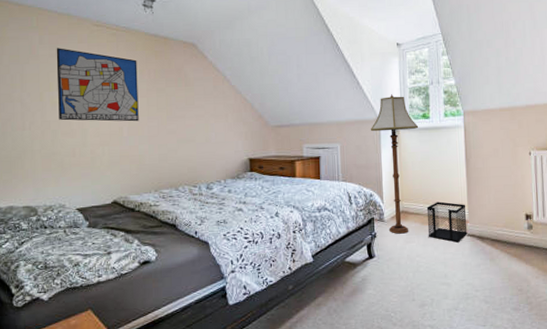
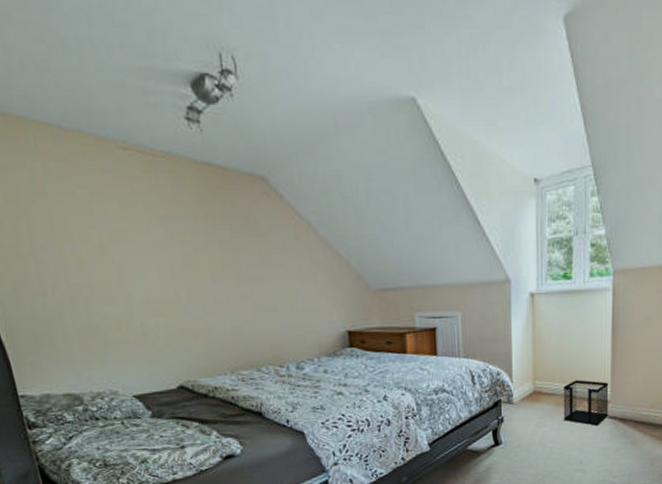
wall art: present [56,48,139,122] -> none [69,181,200,285]
floor lamp: present [371,94,419,234] -> none [499,248,558,418]

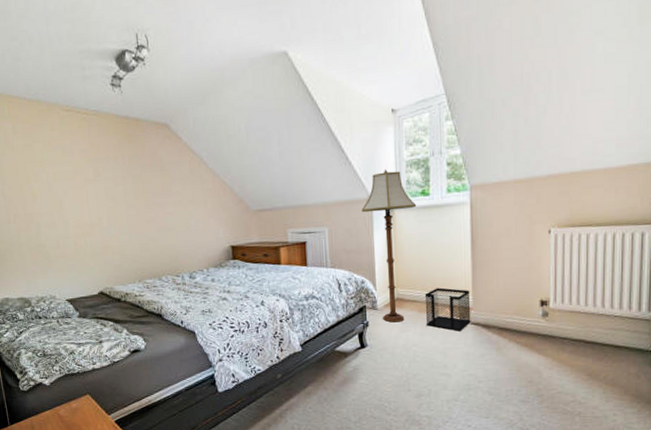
floor lamp: none [499,248,558,418] -> present [362,169,417,323]

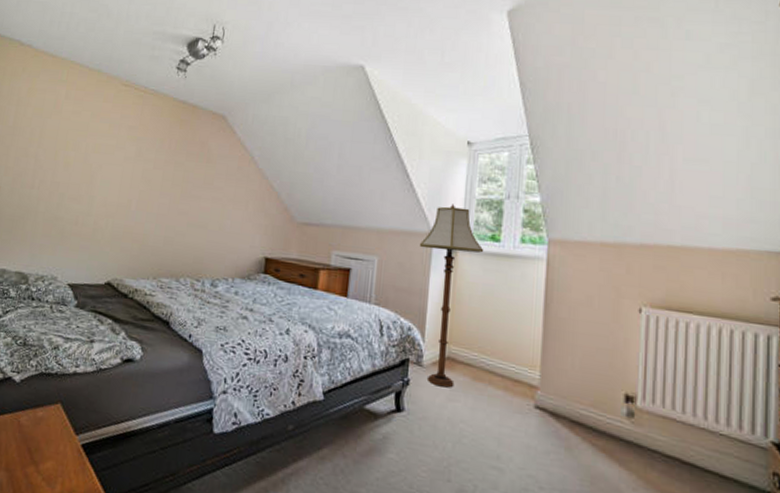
wastebasket: present [424,287,471,331] -> none [479,353,538,415]

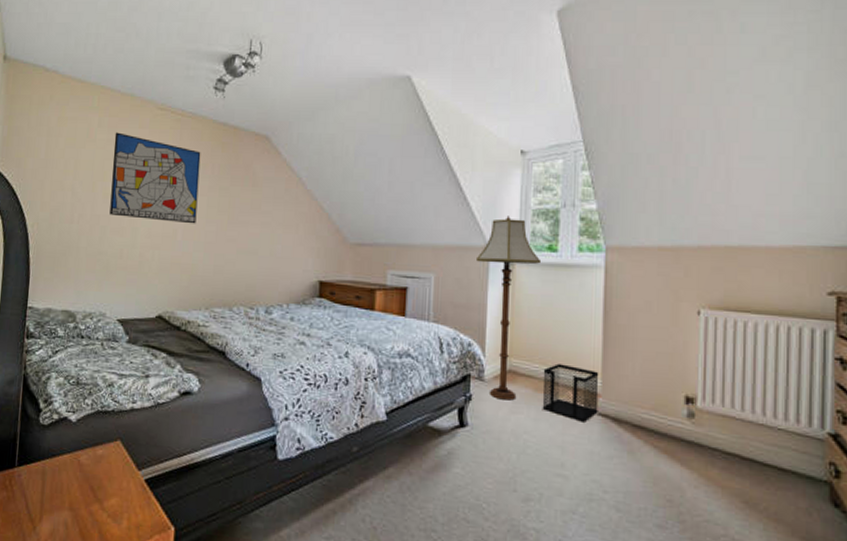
wall art: none [69,105,160,196] -> present [109,132,201,224]
wastebasket: none [479,353,538,415] -> present [542,363,599,422]

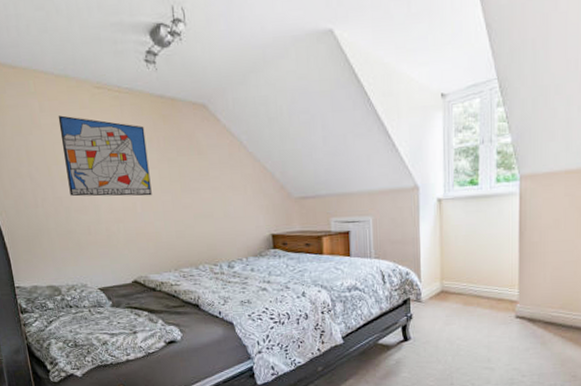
floor lamp: present [477,216,542,401] -> none [408,157,465,316]
wastebasket: present [542,363,599,422] -> none [470,280,517,325]

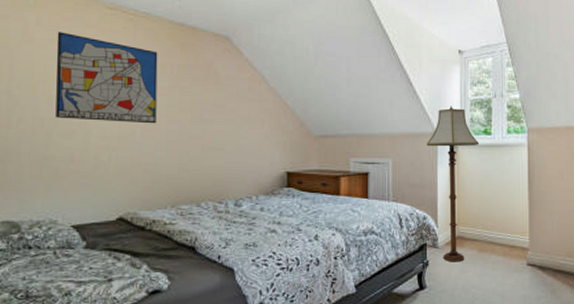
floor lamp: none [408,157,465,316] -> present [427,106,480,262]

